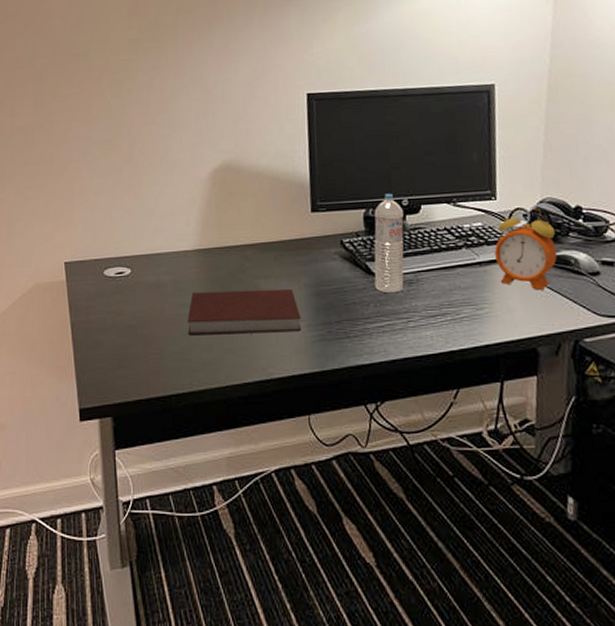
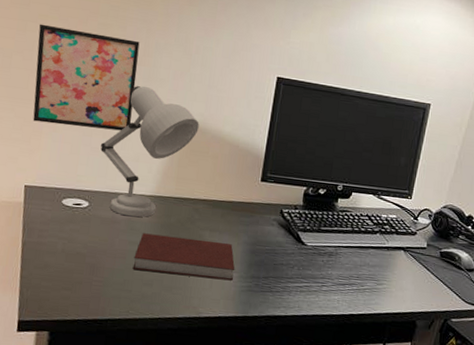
wall art: none [55,89,159,194] -> present [32,24,140,131]
desk lamp: none [132,134,232,277] -> present [100,86,199,217]
water bottle: present [374,193,404,294] -> none [301,177,337,261]
alarm clock: present [495,207,557,290] -> none [400,208,450,277]

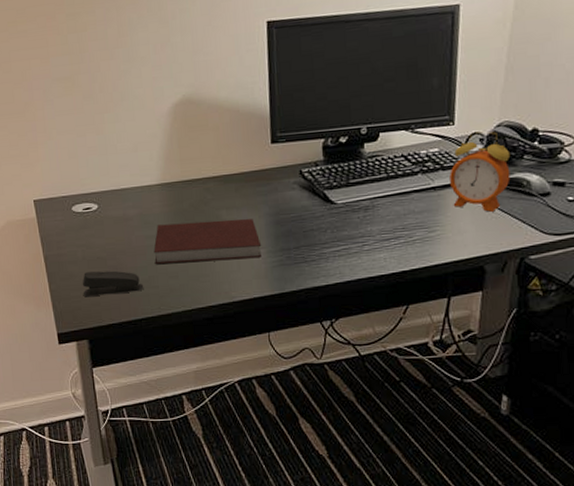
wall art: present [32,24,140,131] -> none [11,23,121,134]
stapler: none [54,265,117,293] -> present [82,270,144,296]
desk lamp: present [100,86,199,217] -> none [95,69,192,211]
alarm clock: none [400,208,450,277] -> present [450,131,511,212]

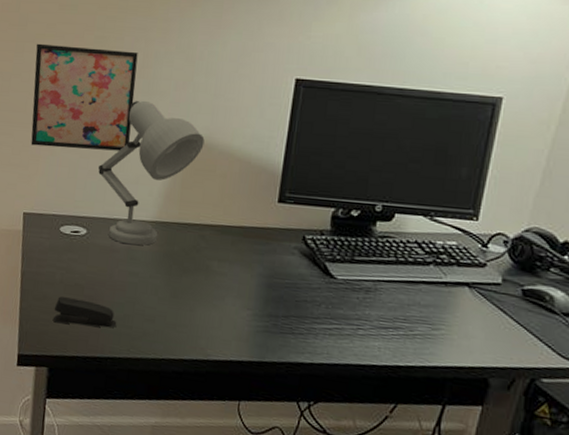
wall art: none [11,23,121,134] -> present [30,43,138,151]
desk lamp: none [95,69,192,211] -> present [98,100,205,246]
notebook: present [153,219,262,264] -> none [133,263,249,320]
alarm clock: present [450,131,511,212] -> none [463,232,536,322]

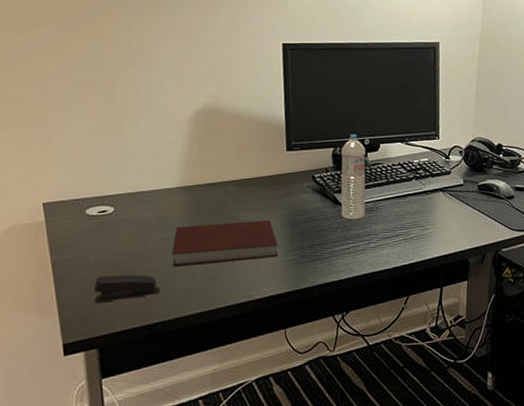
wall art: present [30,43,138,151] -> none [27,33,142,136]
desk lamp: present [98,100,205,246] -> none [114,77,213,214]
notebook: none [133,263,249,320] -> present [172,220,278,266]
water bottle: none [330,195,375,299] -> present [341,134,366,220]

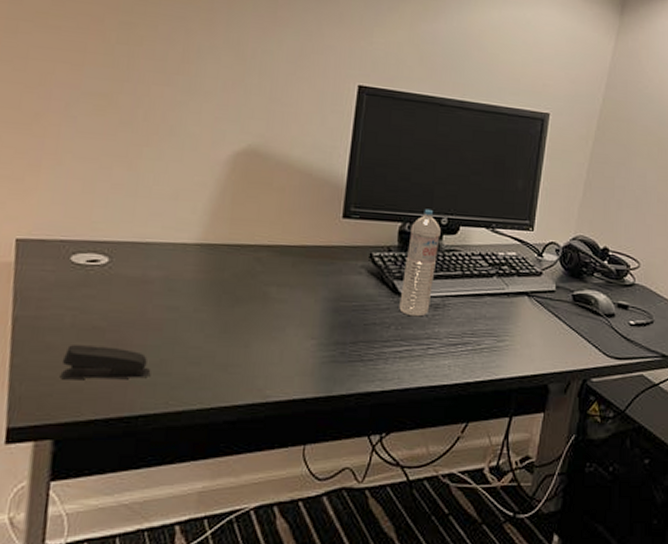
notebook: present [172,220,278,266] -> none [172,294,313,351]

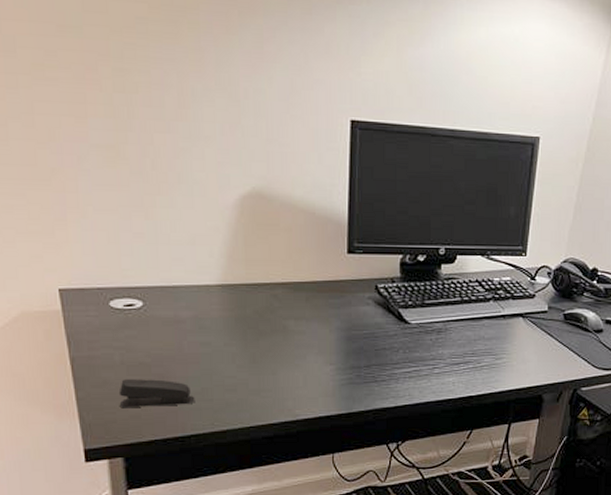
water bottle: present [399,209,441,317] -> none [405,240,439,341]

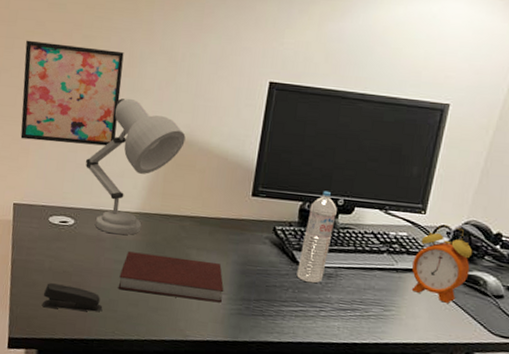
wall art: none [35,76,177,209] -> present [20,40,124,146]
desk lamp: none [143,147,263,313] -> present [85,98,186,235]
notebook: none [209,331,331,376] -> present [118,251,224,303]
water bottle: none [405,240,439,341] -> present [297,191,337,284]
alarm clock: none [518,265,573,344] -> present [411,224,473,303]

